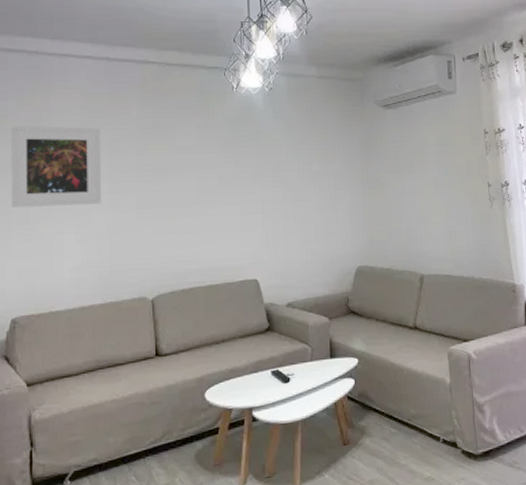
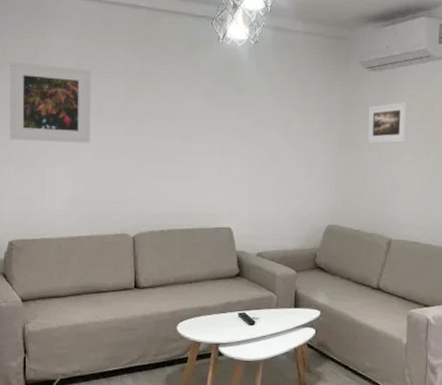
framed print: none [388,137,428,179] -> present [367,102,407,143]

